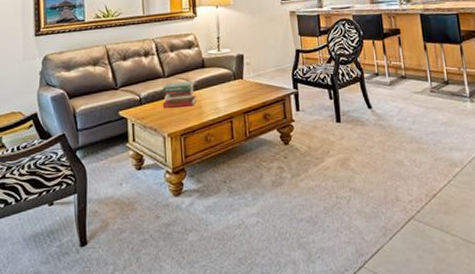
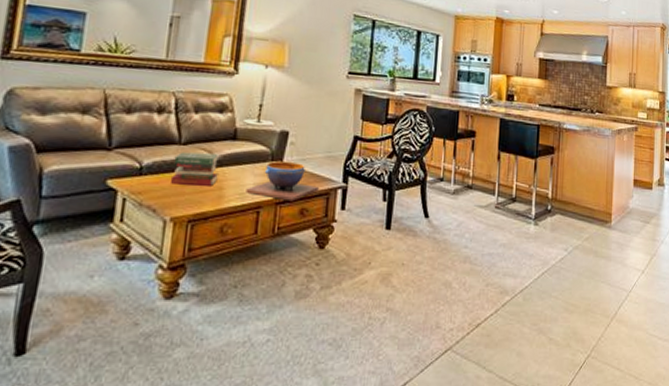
decorative bowl: none [219,78,275,110] -> present [246,161,319,202]

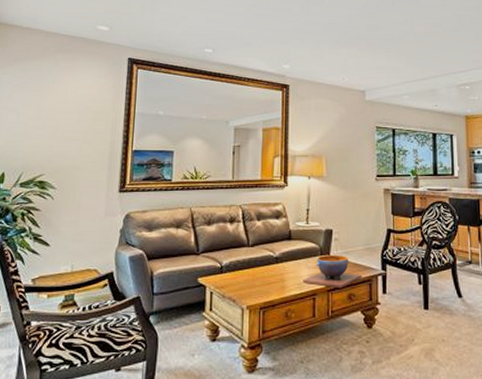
books: present [170,152,219,186] -> none [243,252,280,279]

